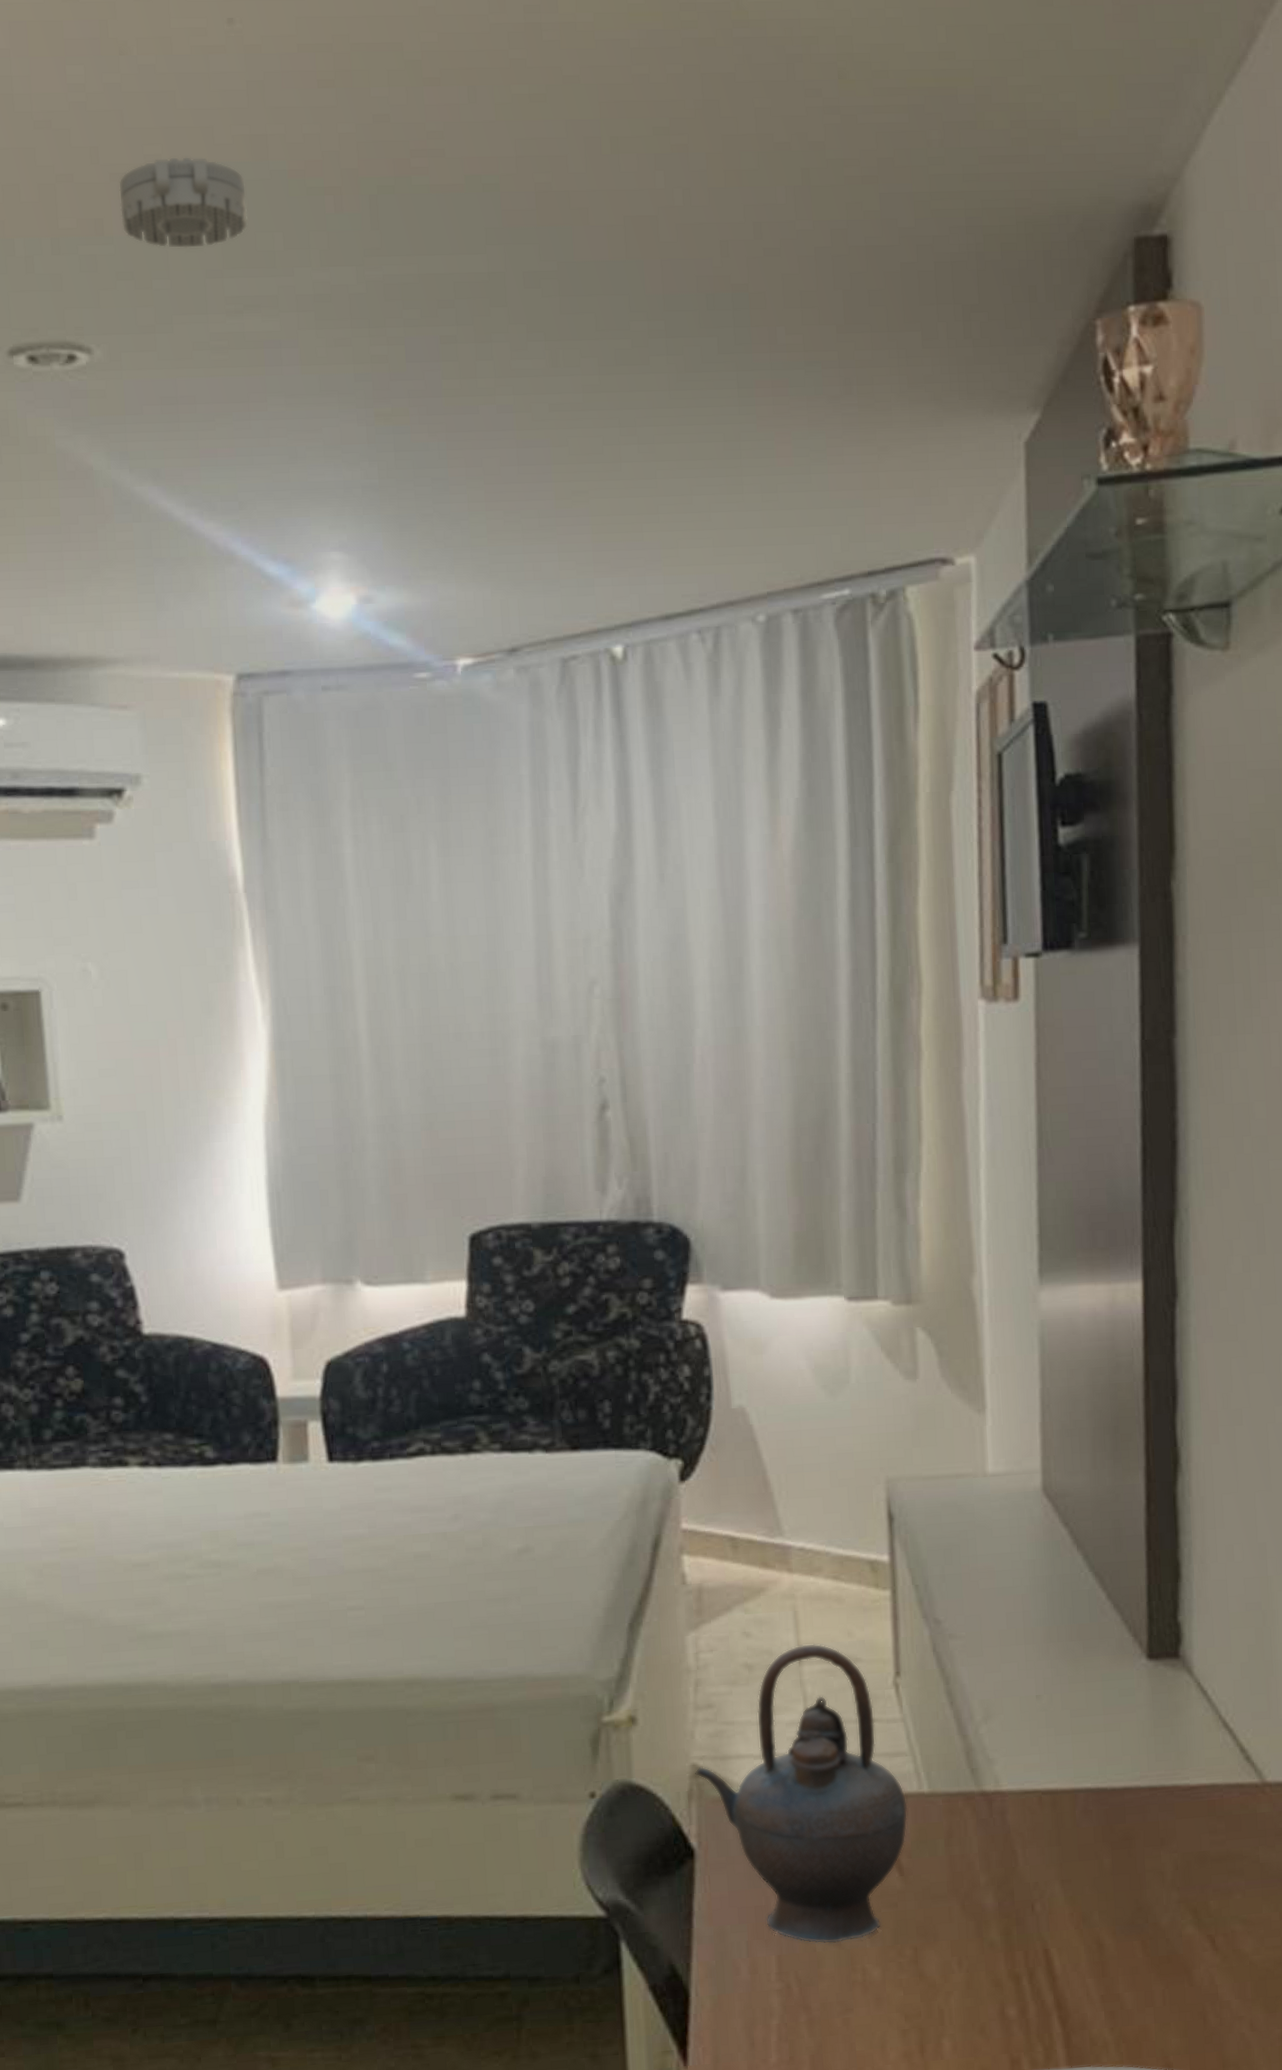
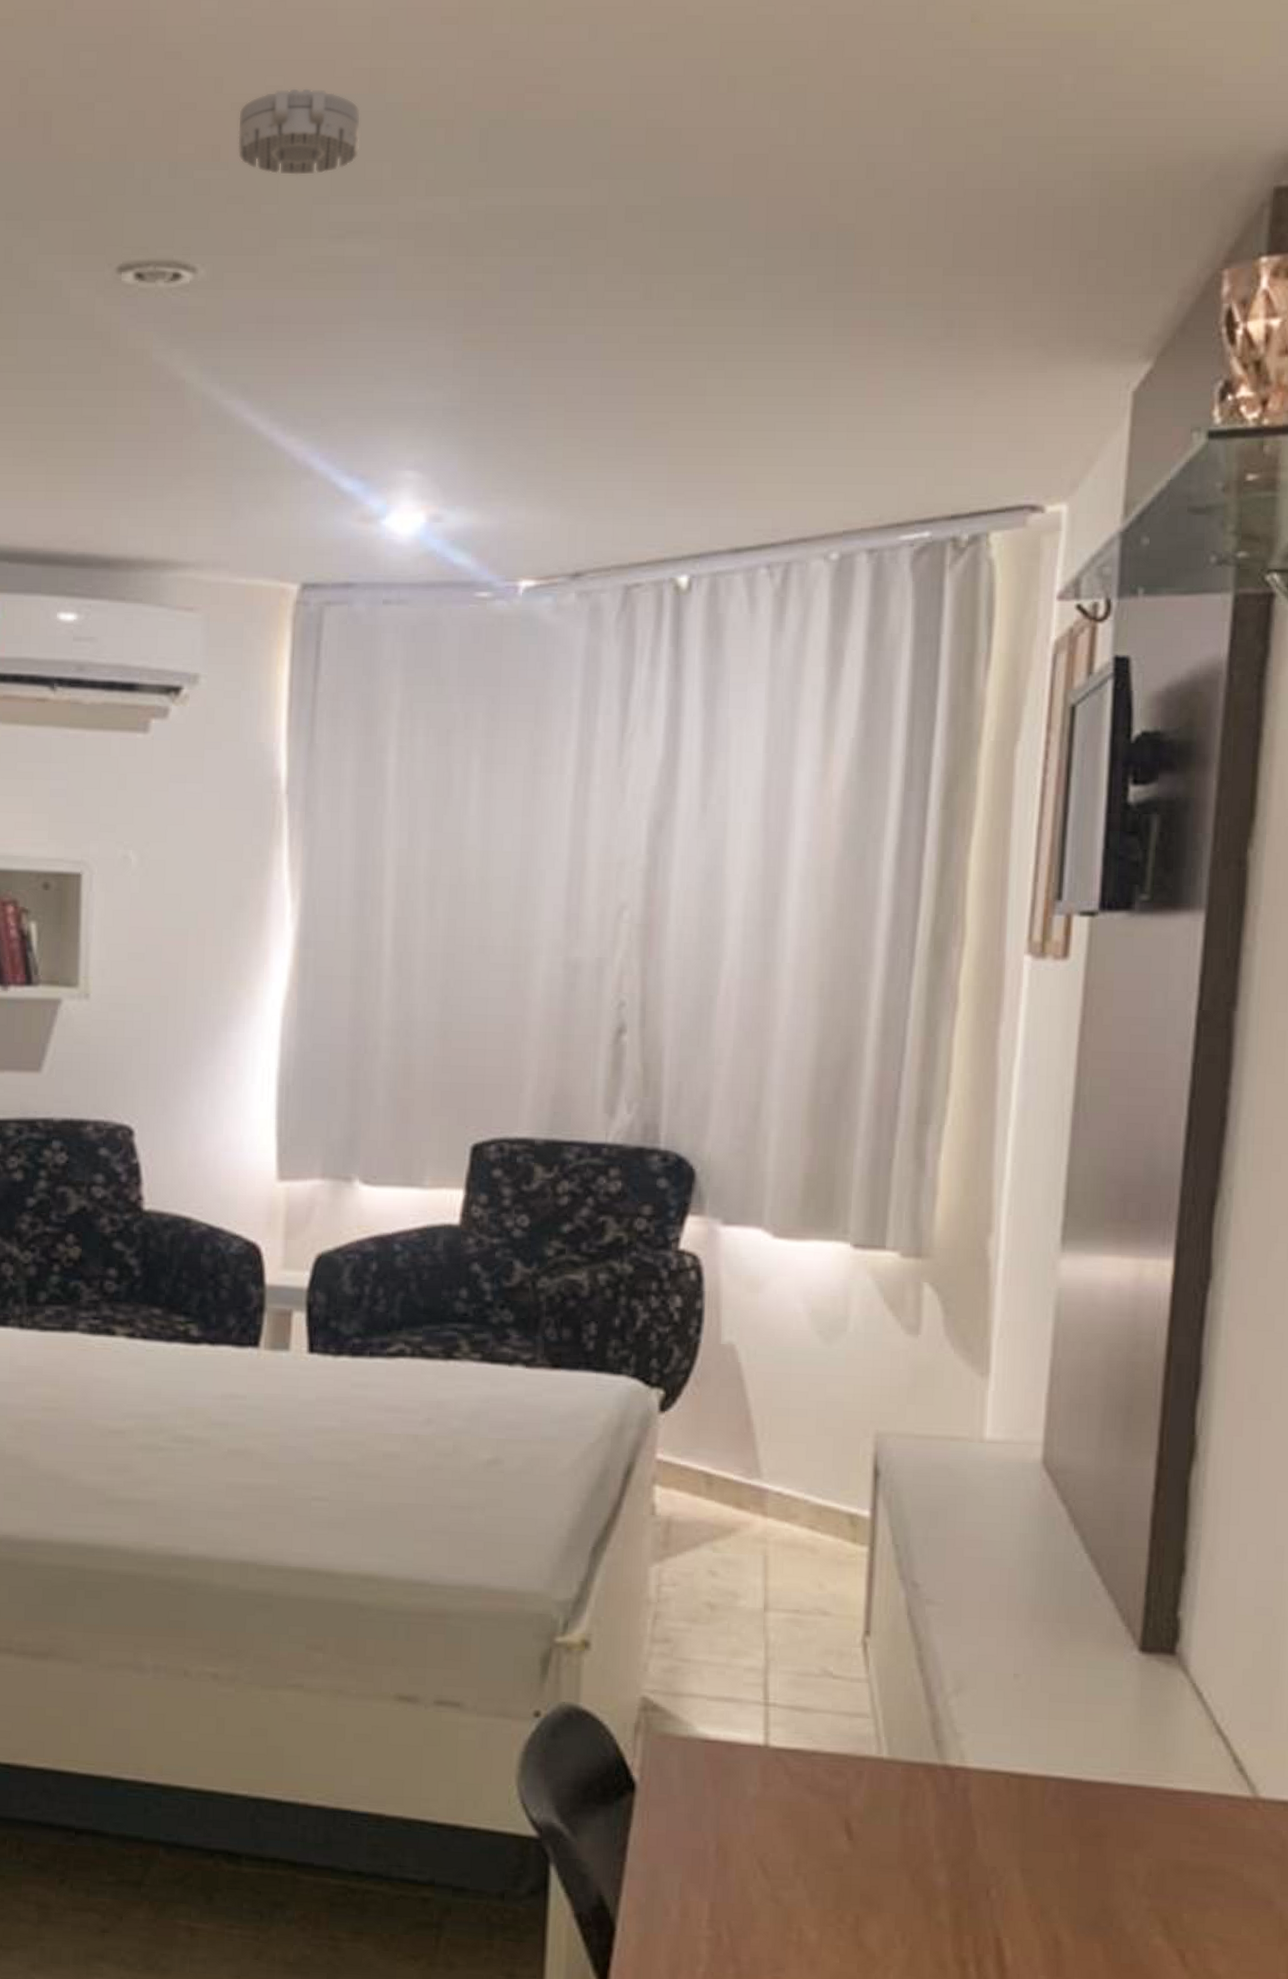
teapot: present [695,1643,908,1944] -> none [644,1590,864,1900]

